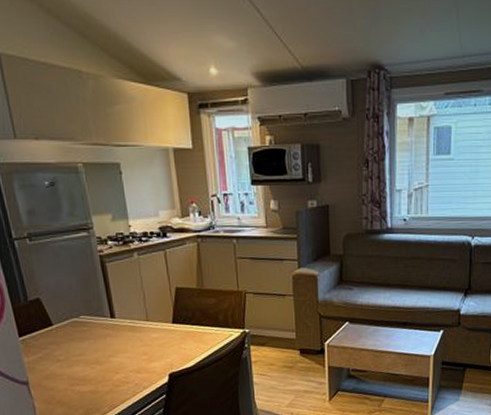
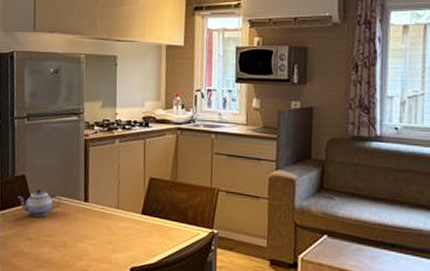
teapot: none [36,310,86,339] -> present [18,188,61,217]

